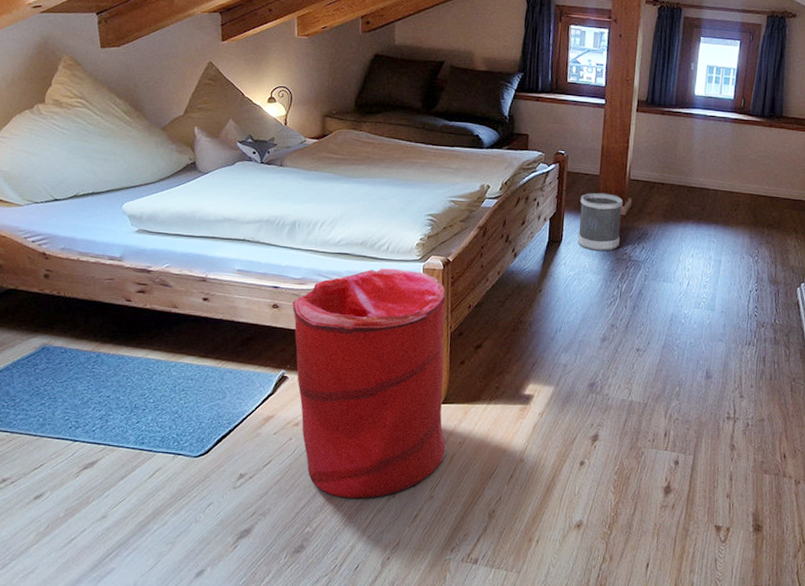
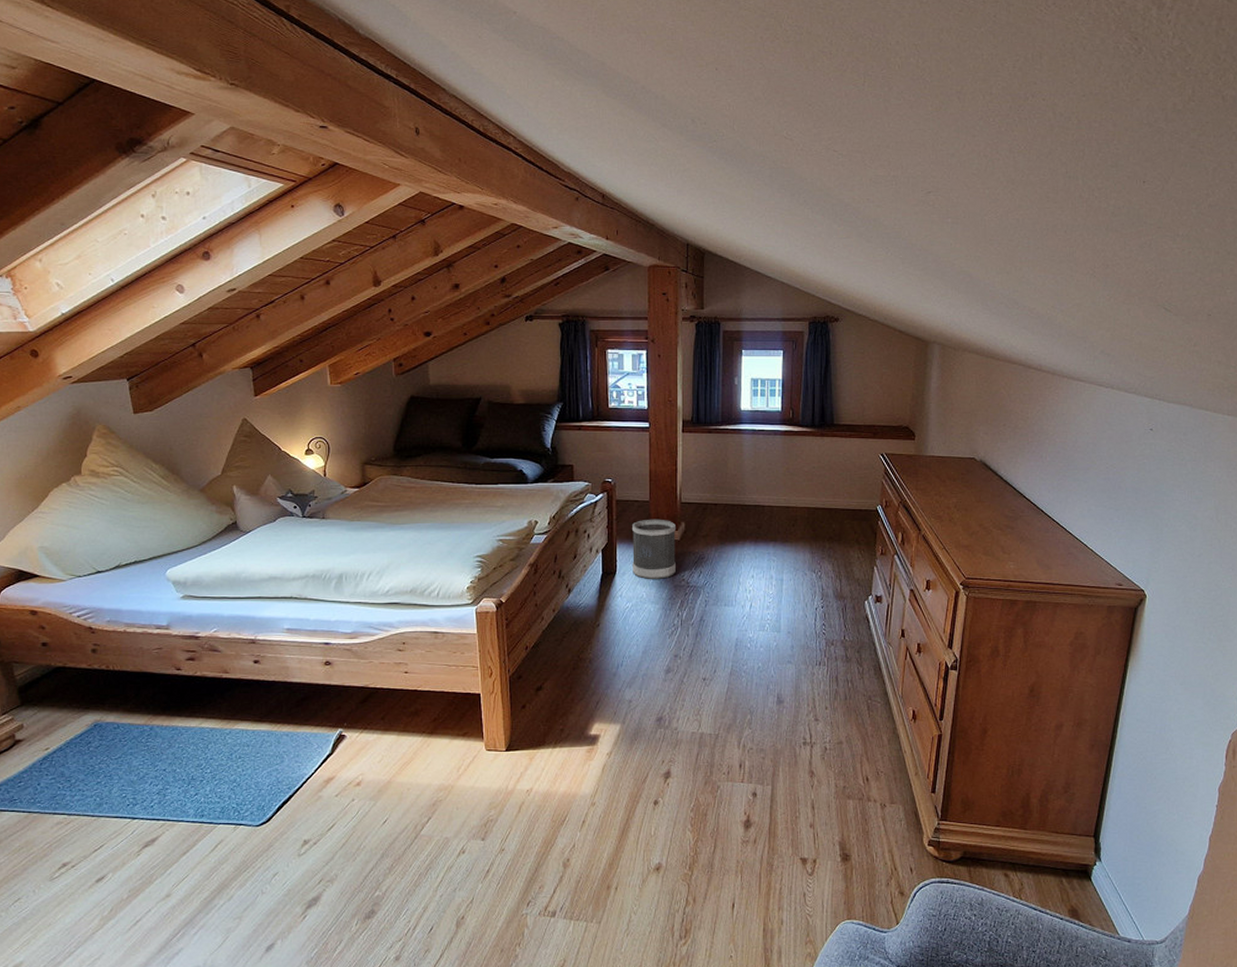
laundry hamper: present [292,268,447,499] -> none [345,615,515,857]

